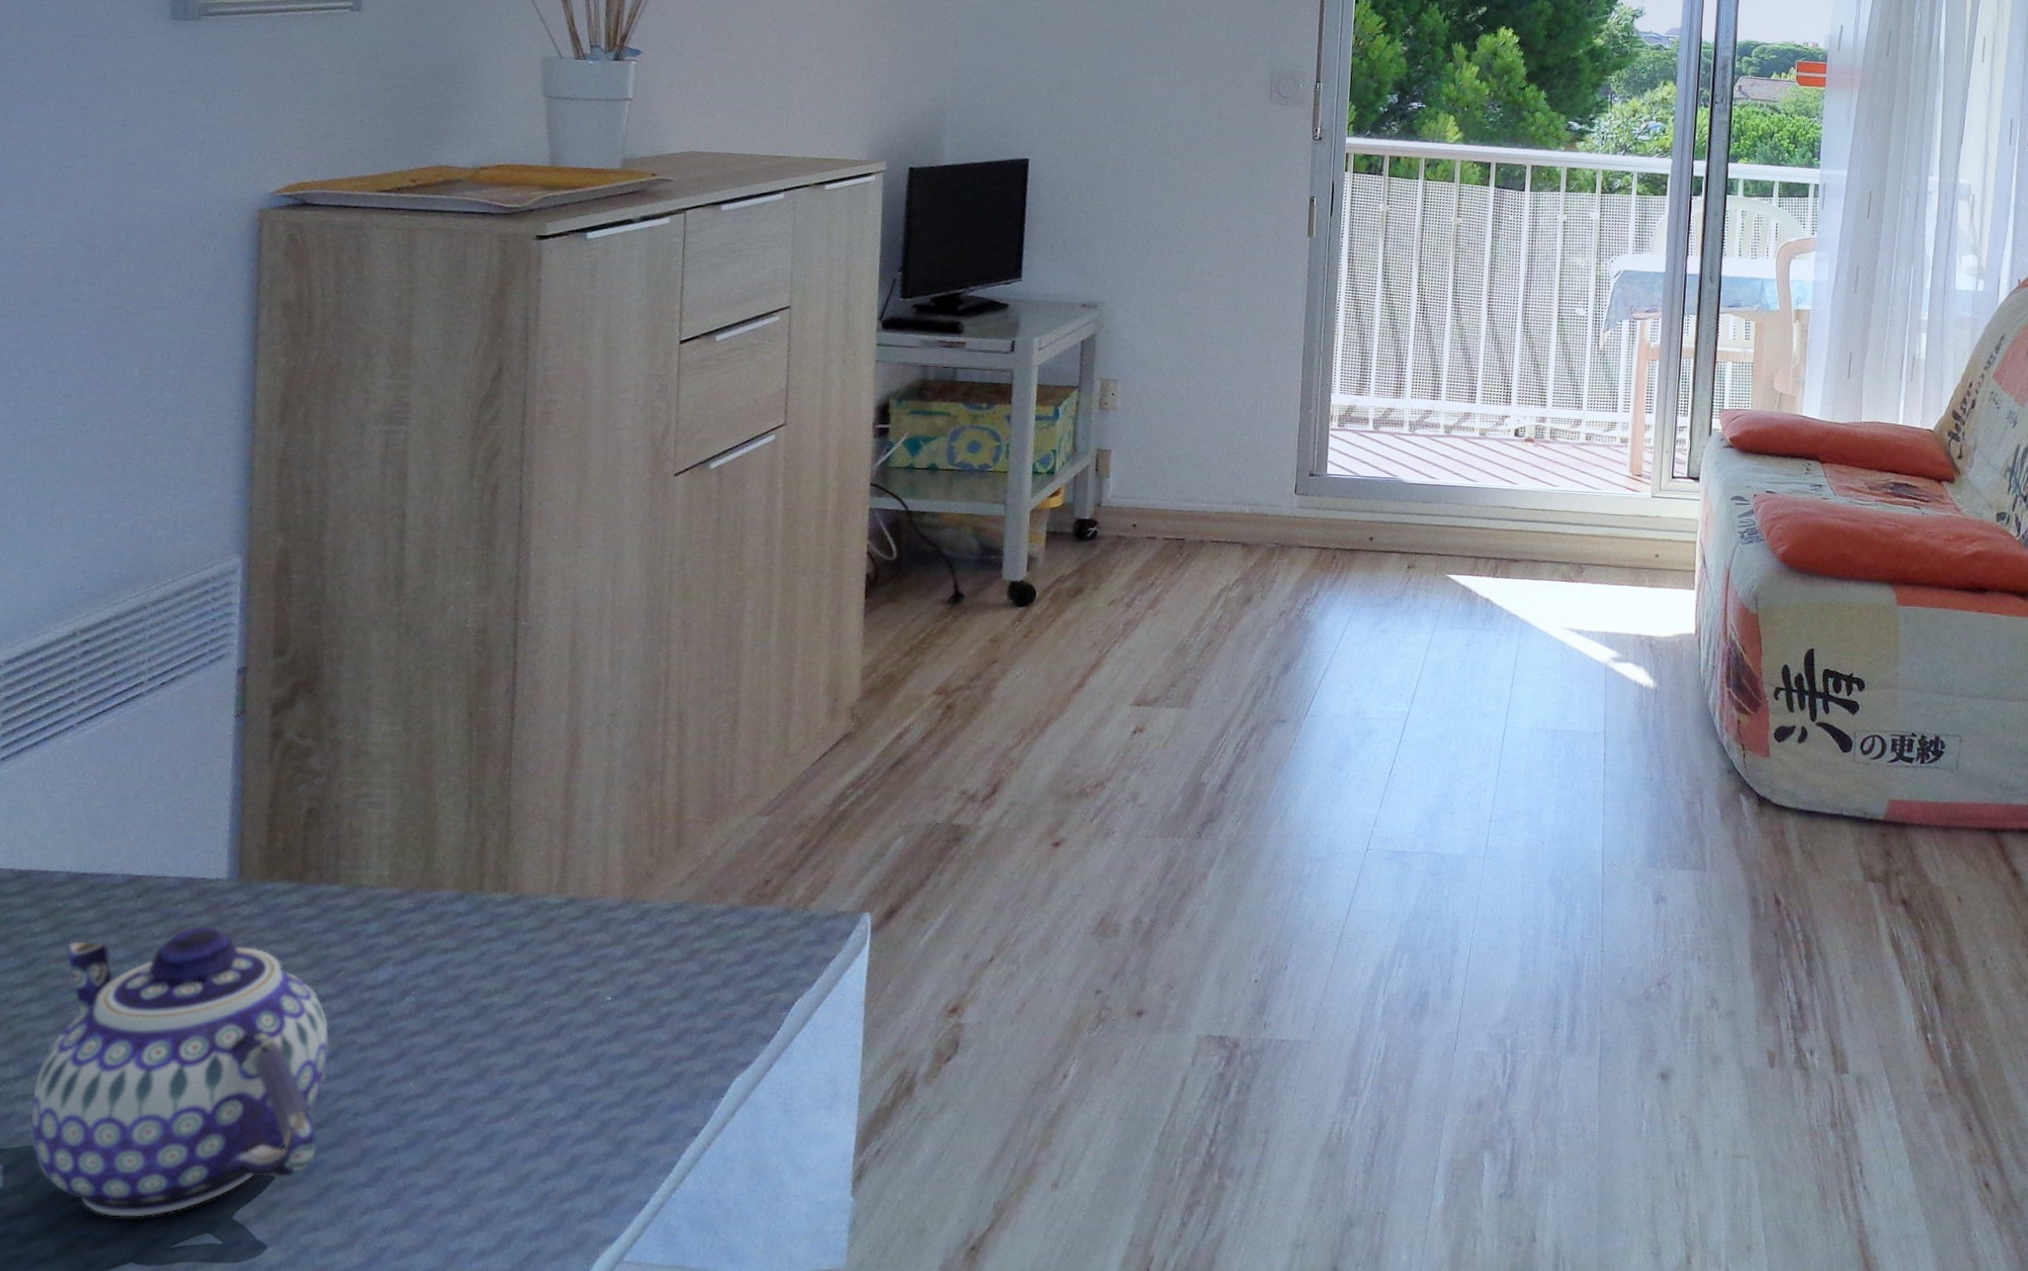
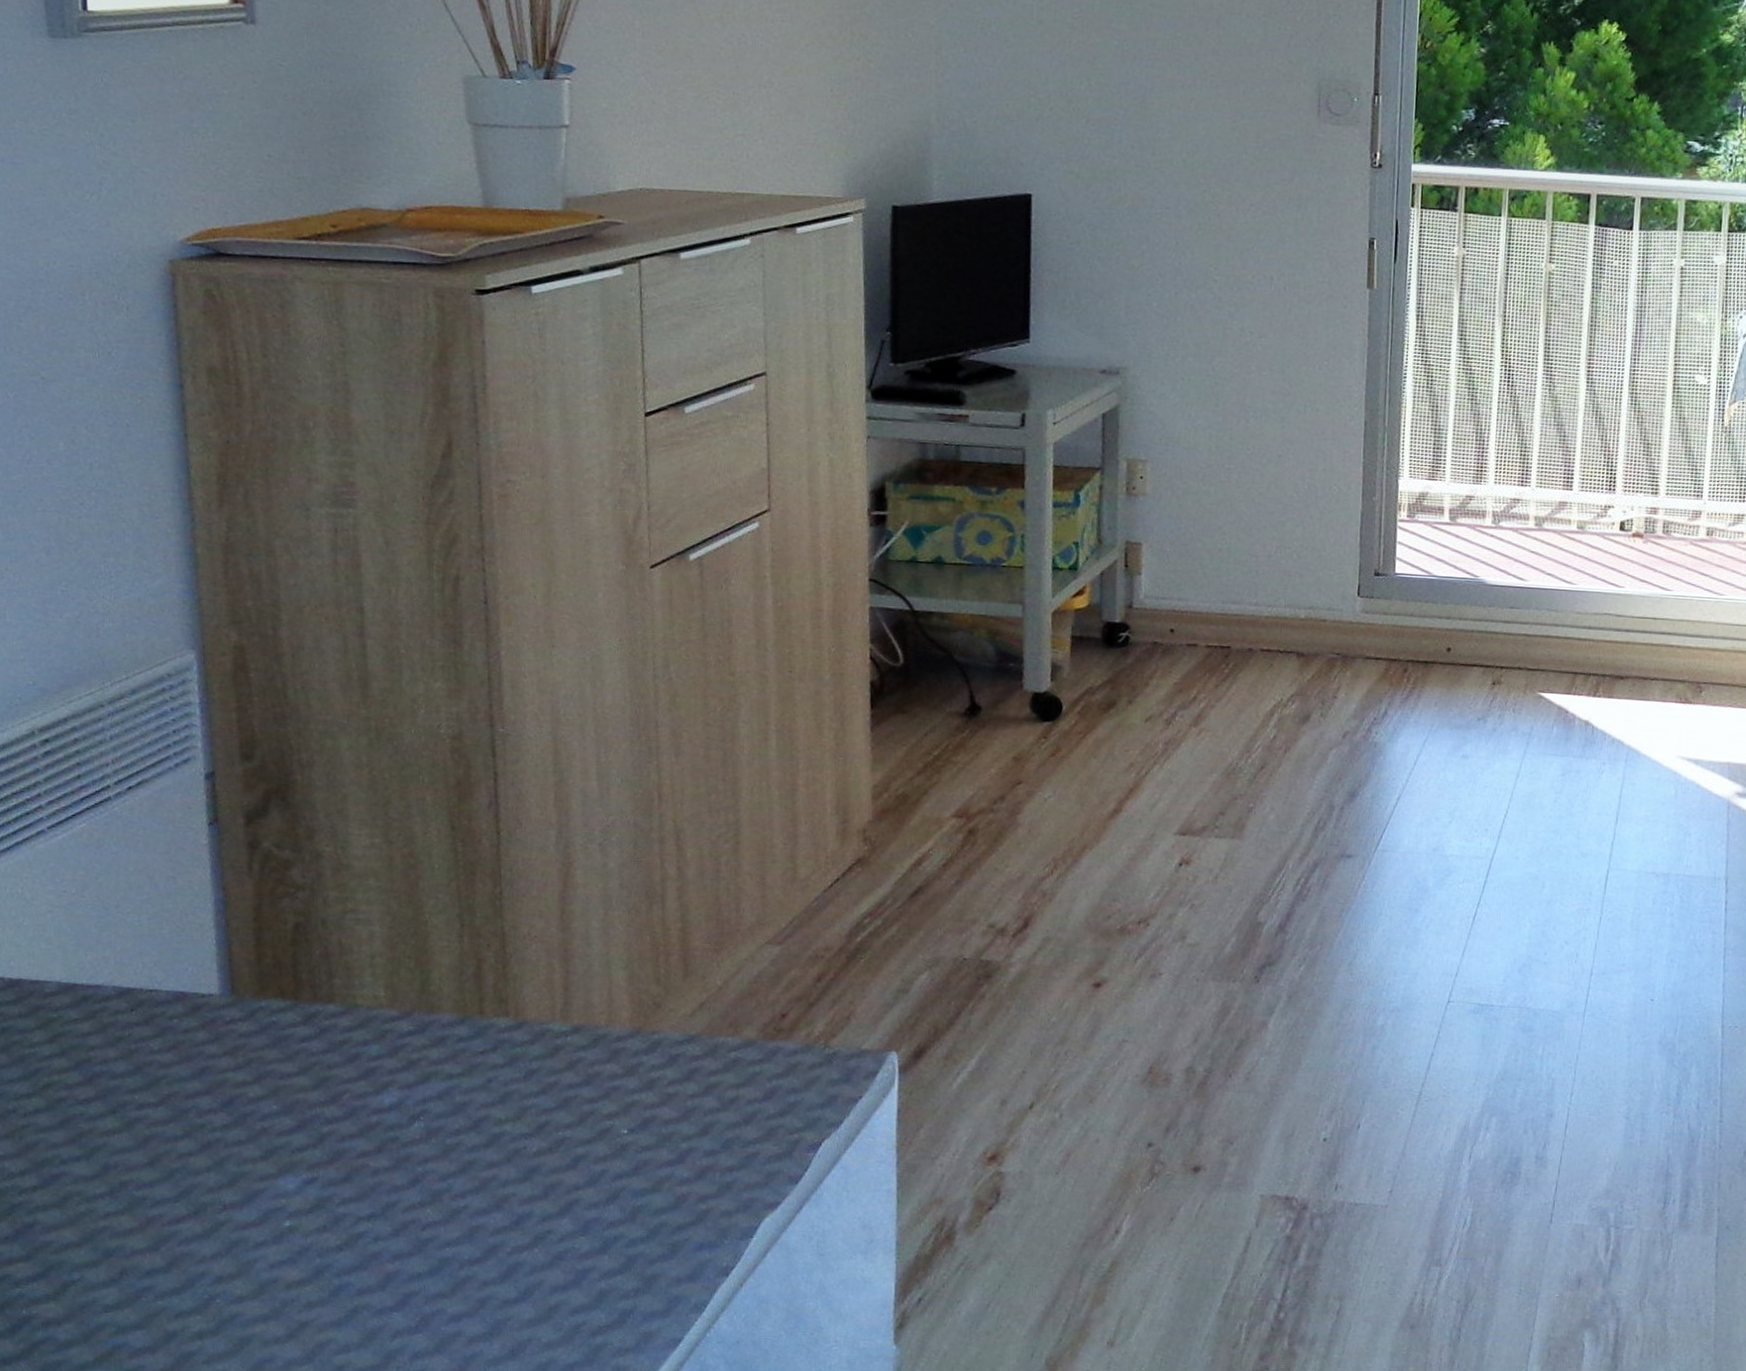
teapot: present [29,927,330,1218] -> none [51,1043,342,1330]

